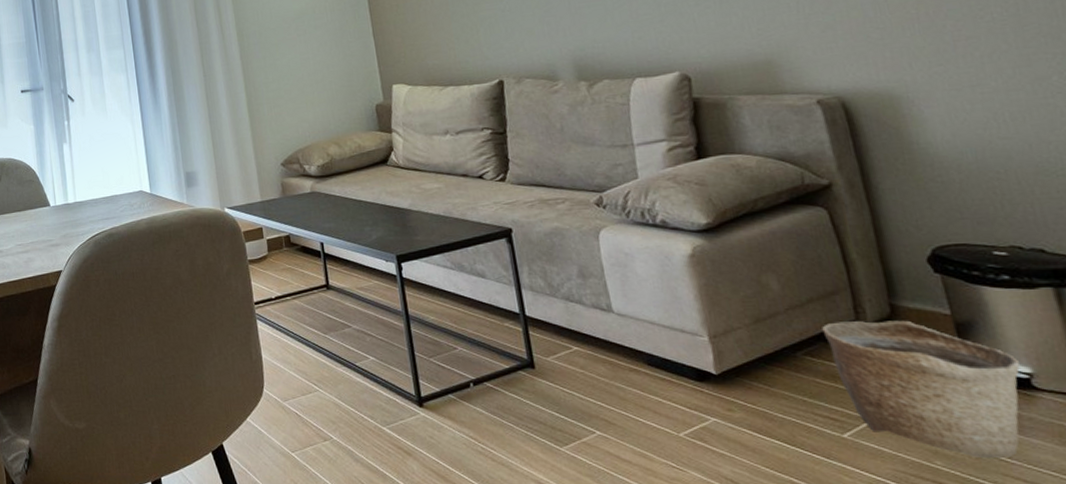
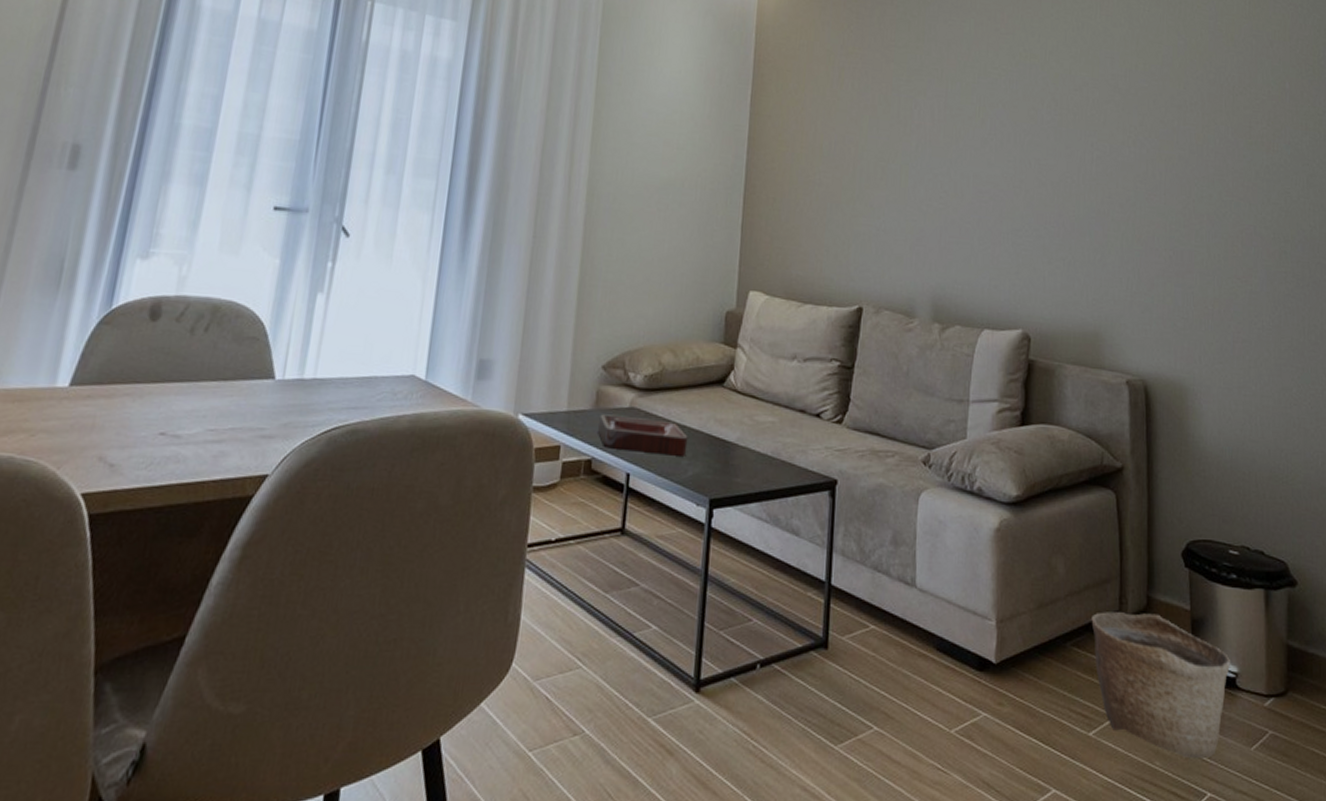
decorative tray: none [288,198,368,226] -> present [598,414,688,456]

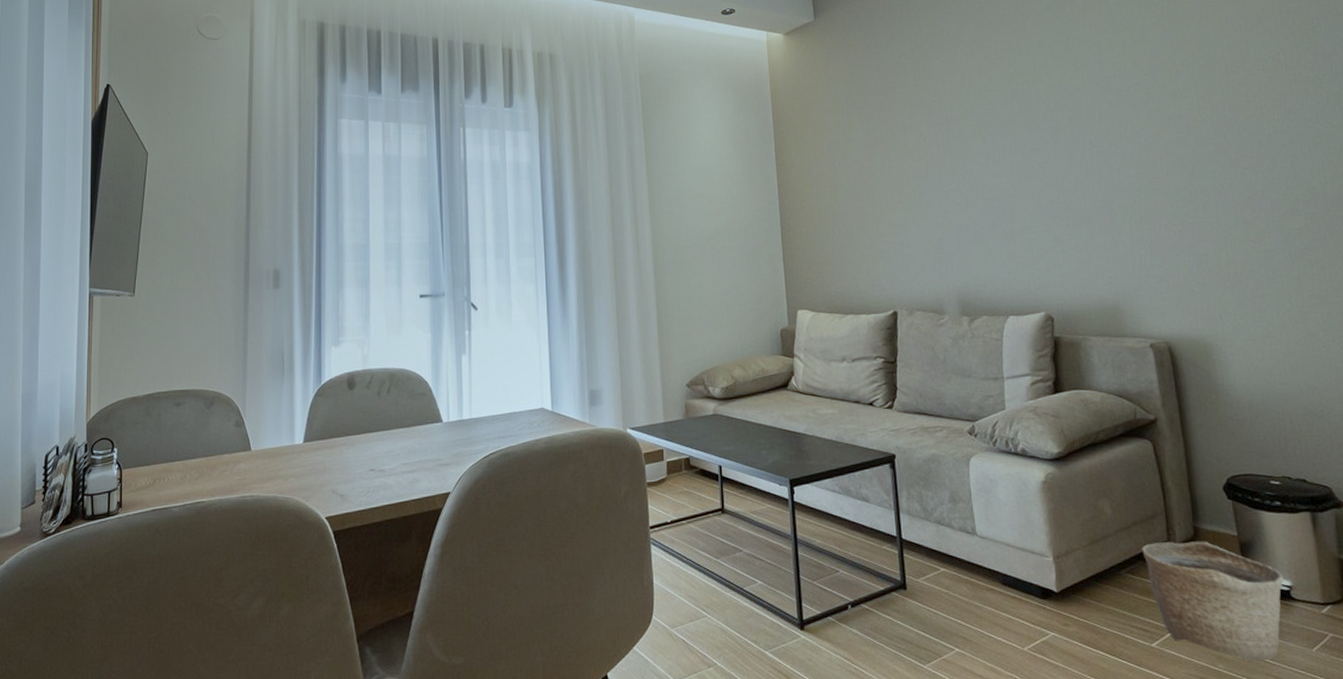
decorative tray: present [598,414,688,456] -> none [690,421,765,449]

